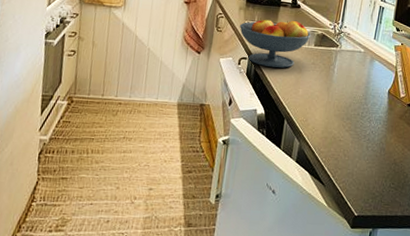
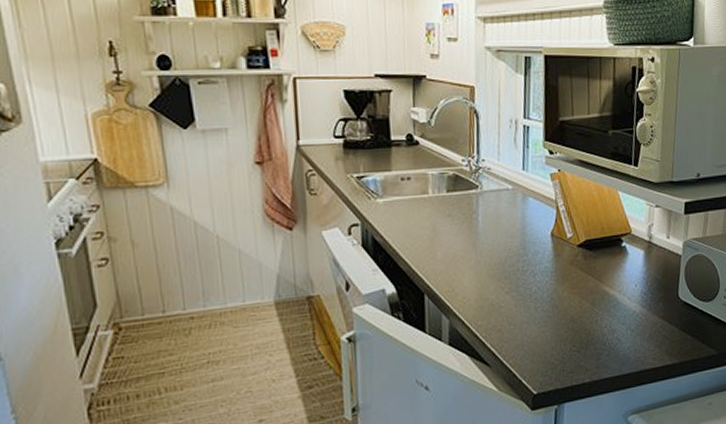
fruit bowl: present [240,17,312,68] -> none [341,163,441,231]

